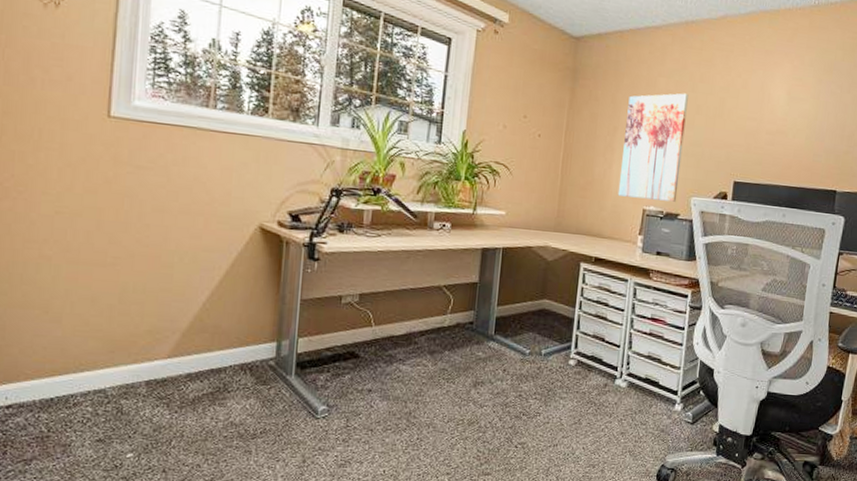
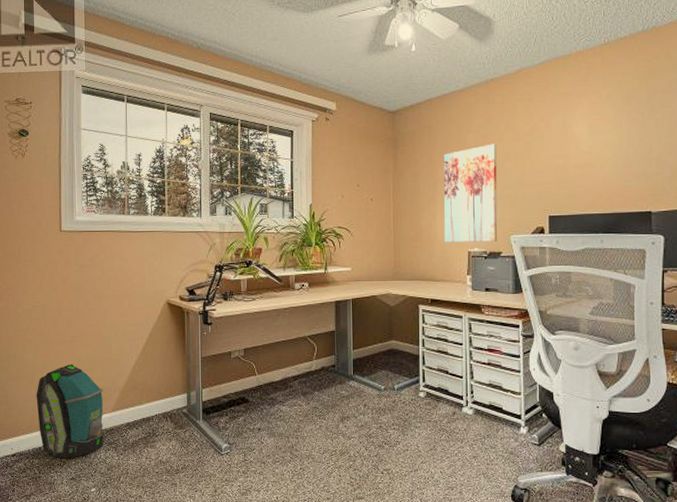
backpack: none [51,293,157,415] -> present [36,364,104,458]

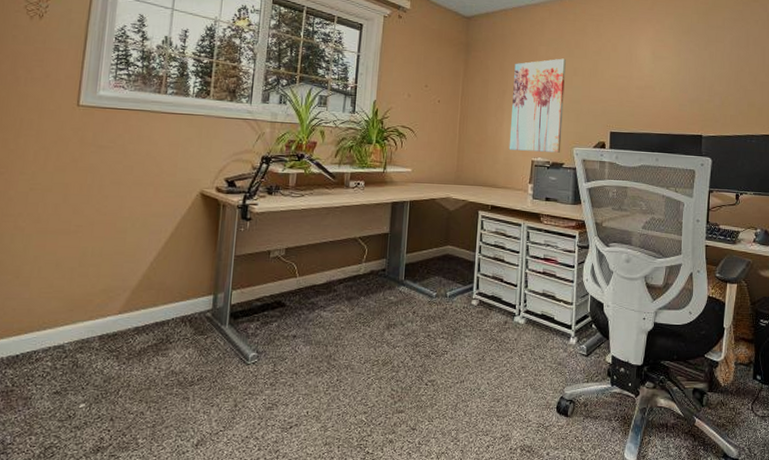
backpack: present [36,364,104,458] -> none [19,258,110,368]

